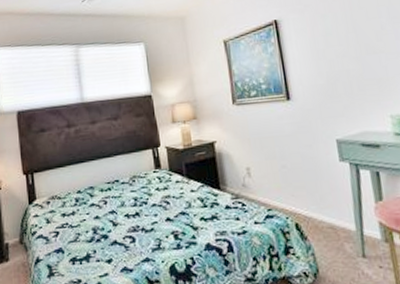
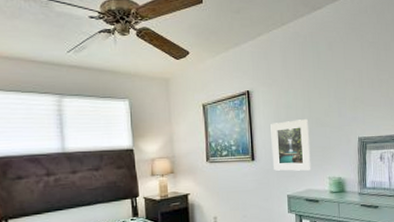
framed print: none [306,46,366,111] -> present [270,119,311,171]

